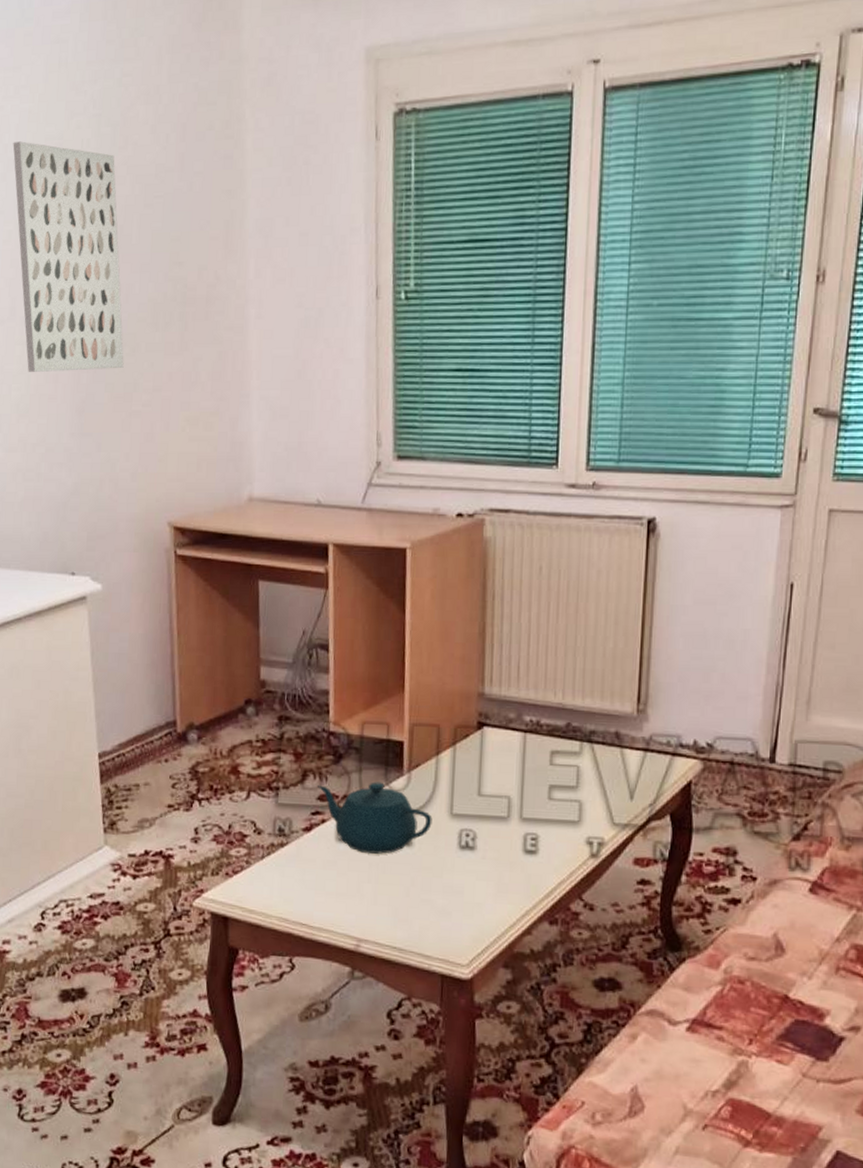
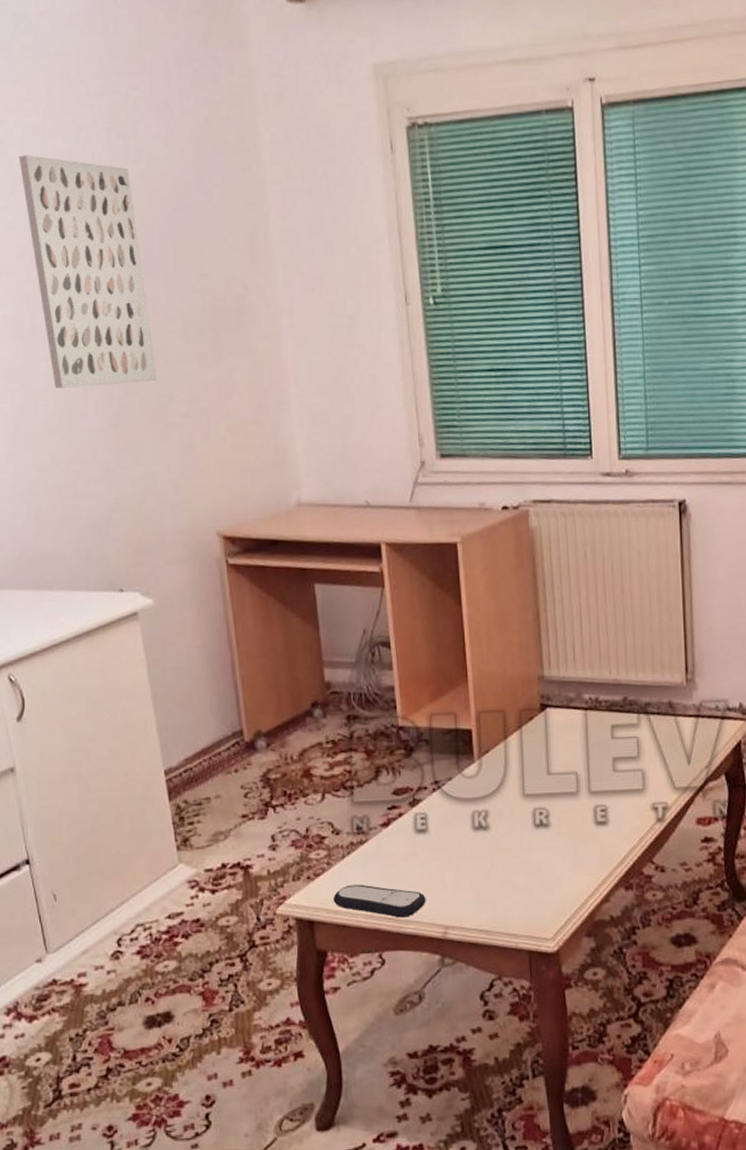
remote control: none [249,885,341,925] -> present [333,884,426,918]
teapot: present [318,782,433,854] -> none [392,771,506,842]

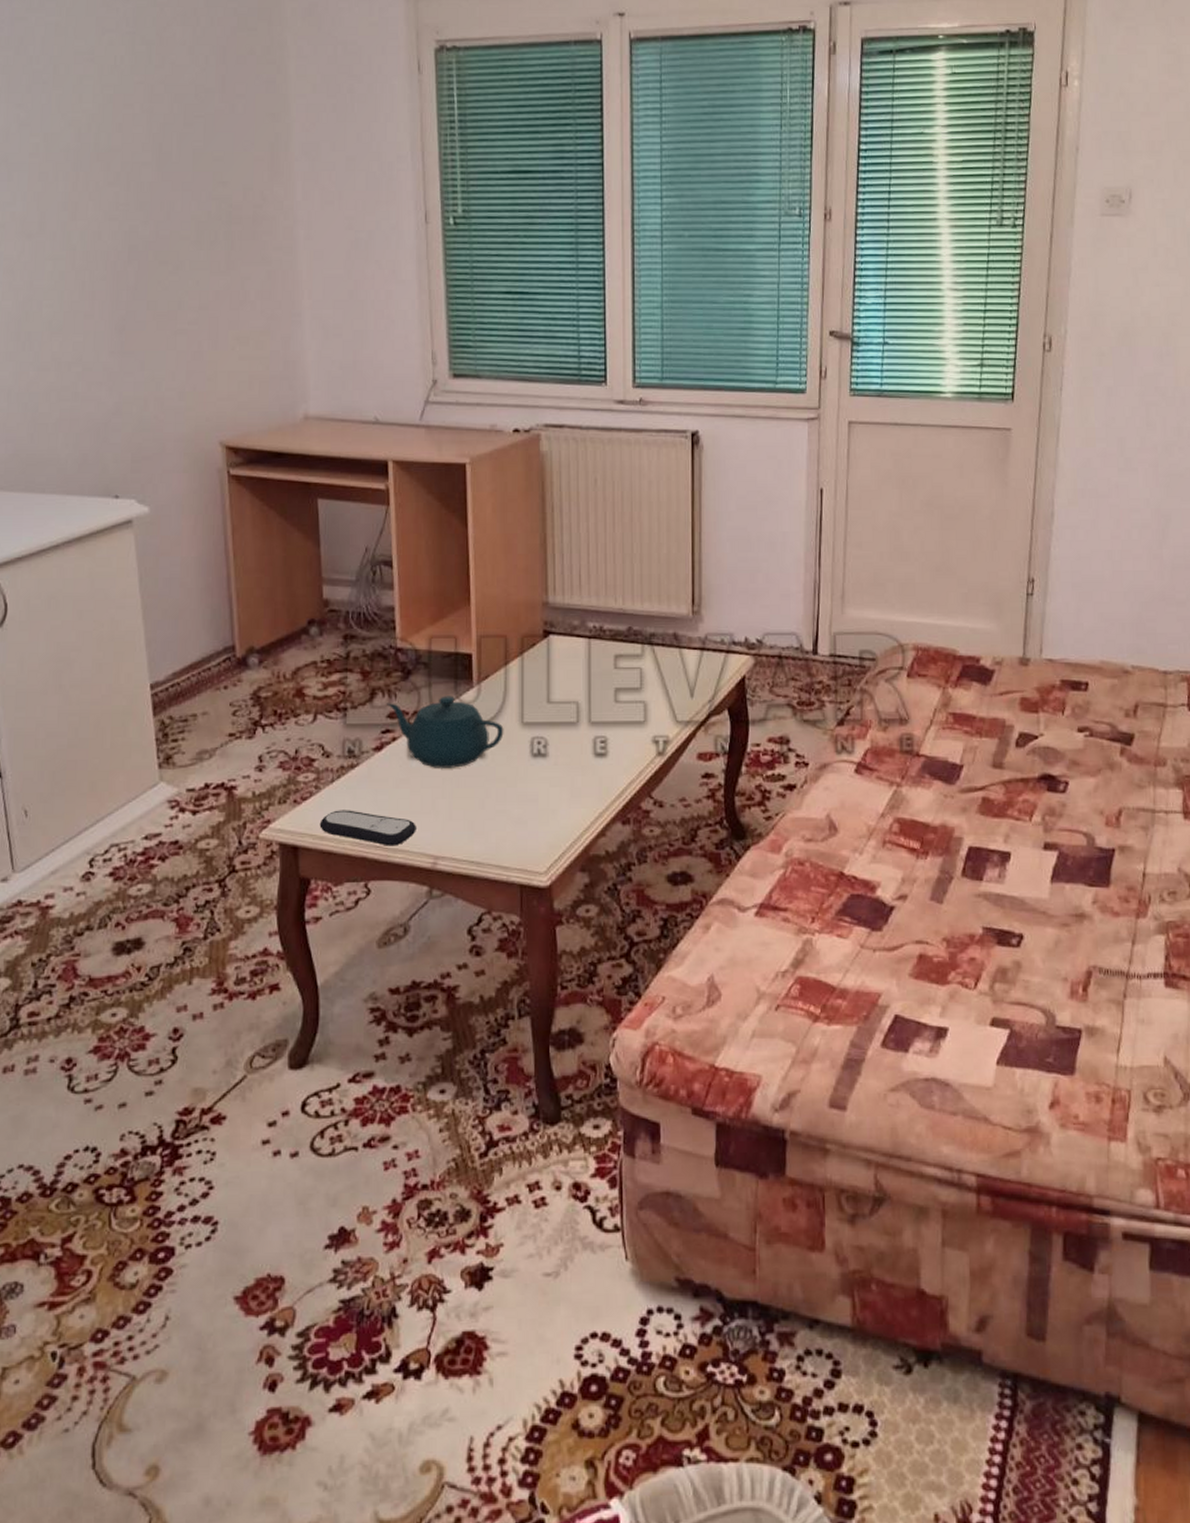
wall art: present [19,155,157,388] -> none [38,54,167,288]
teapot: none [392,771,506,842] -> present [387,696,504,768]

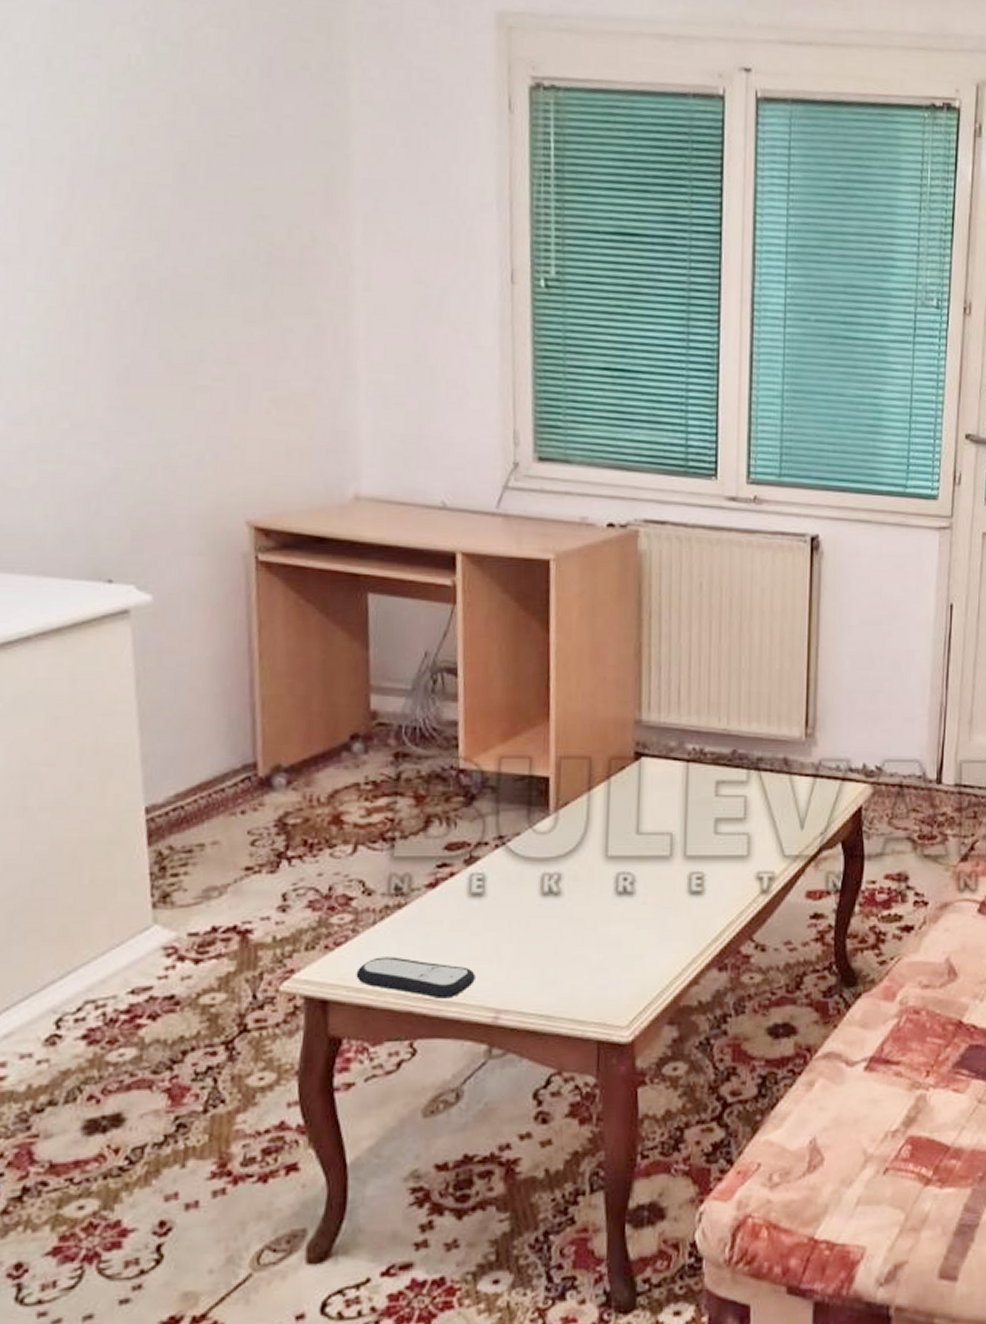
teapot: present [387,696,504,768] -> none [445,825,584,908]

